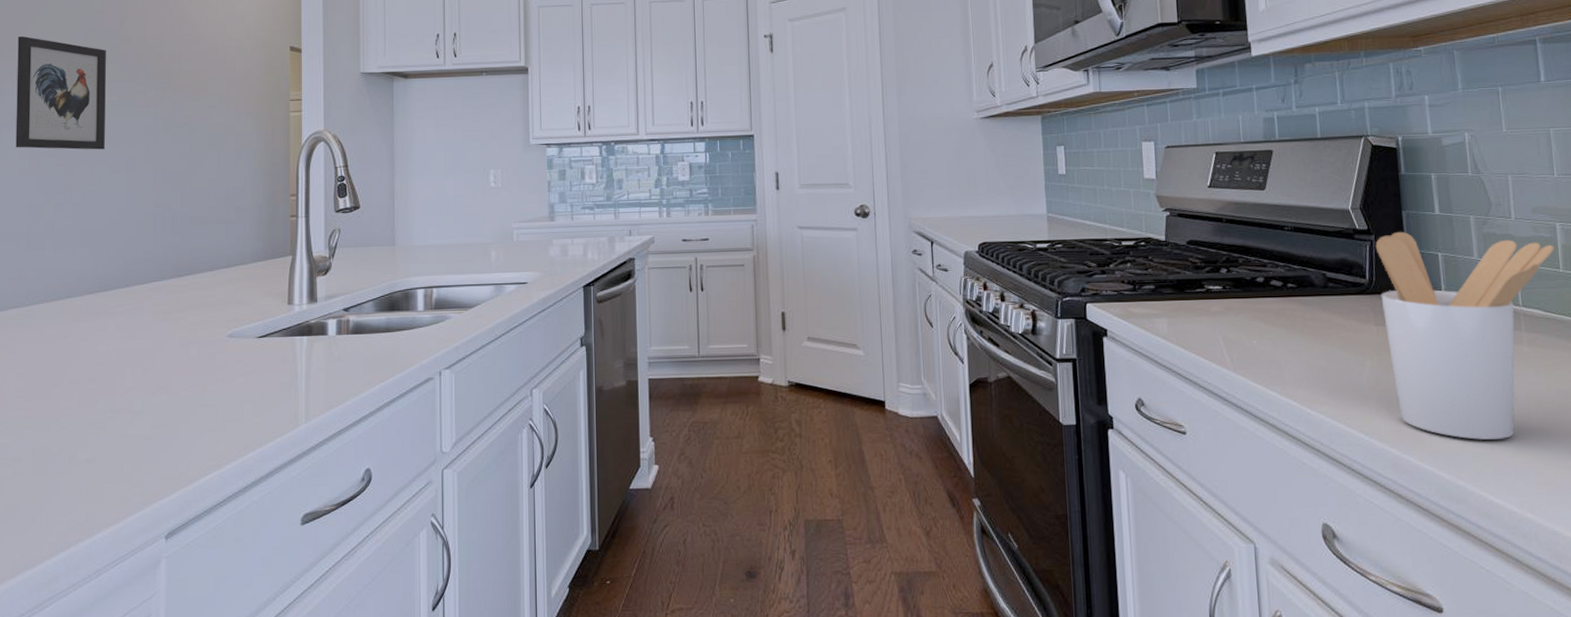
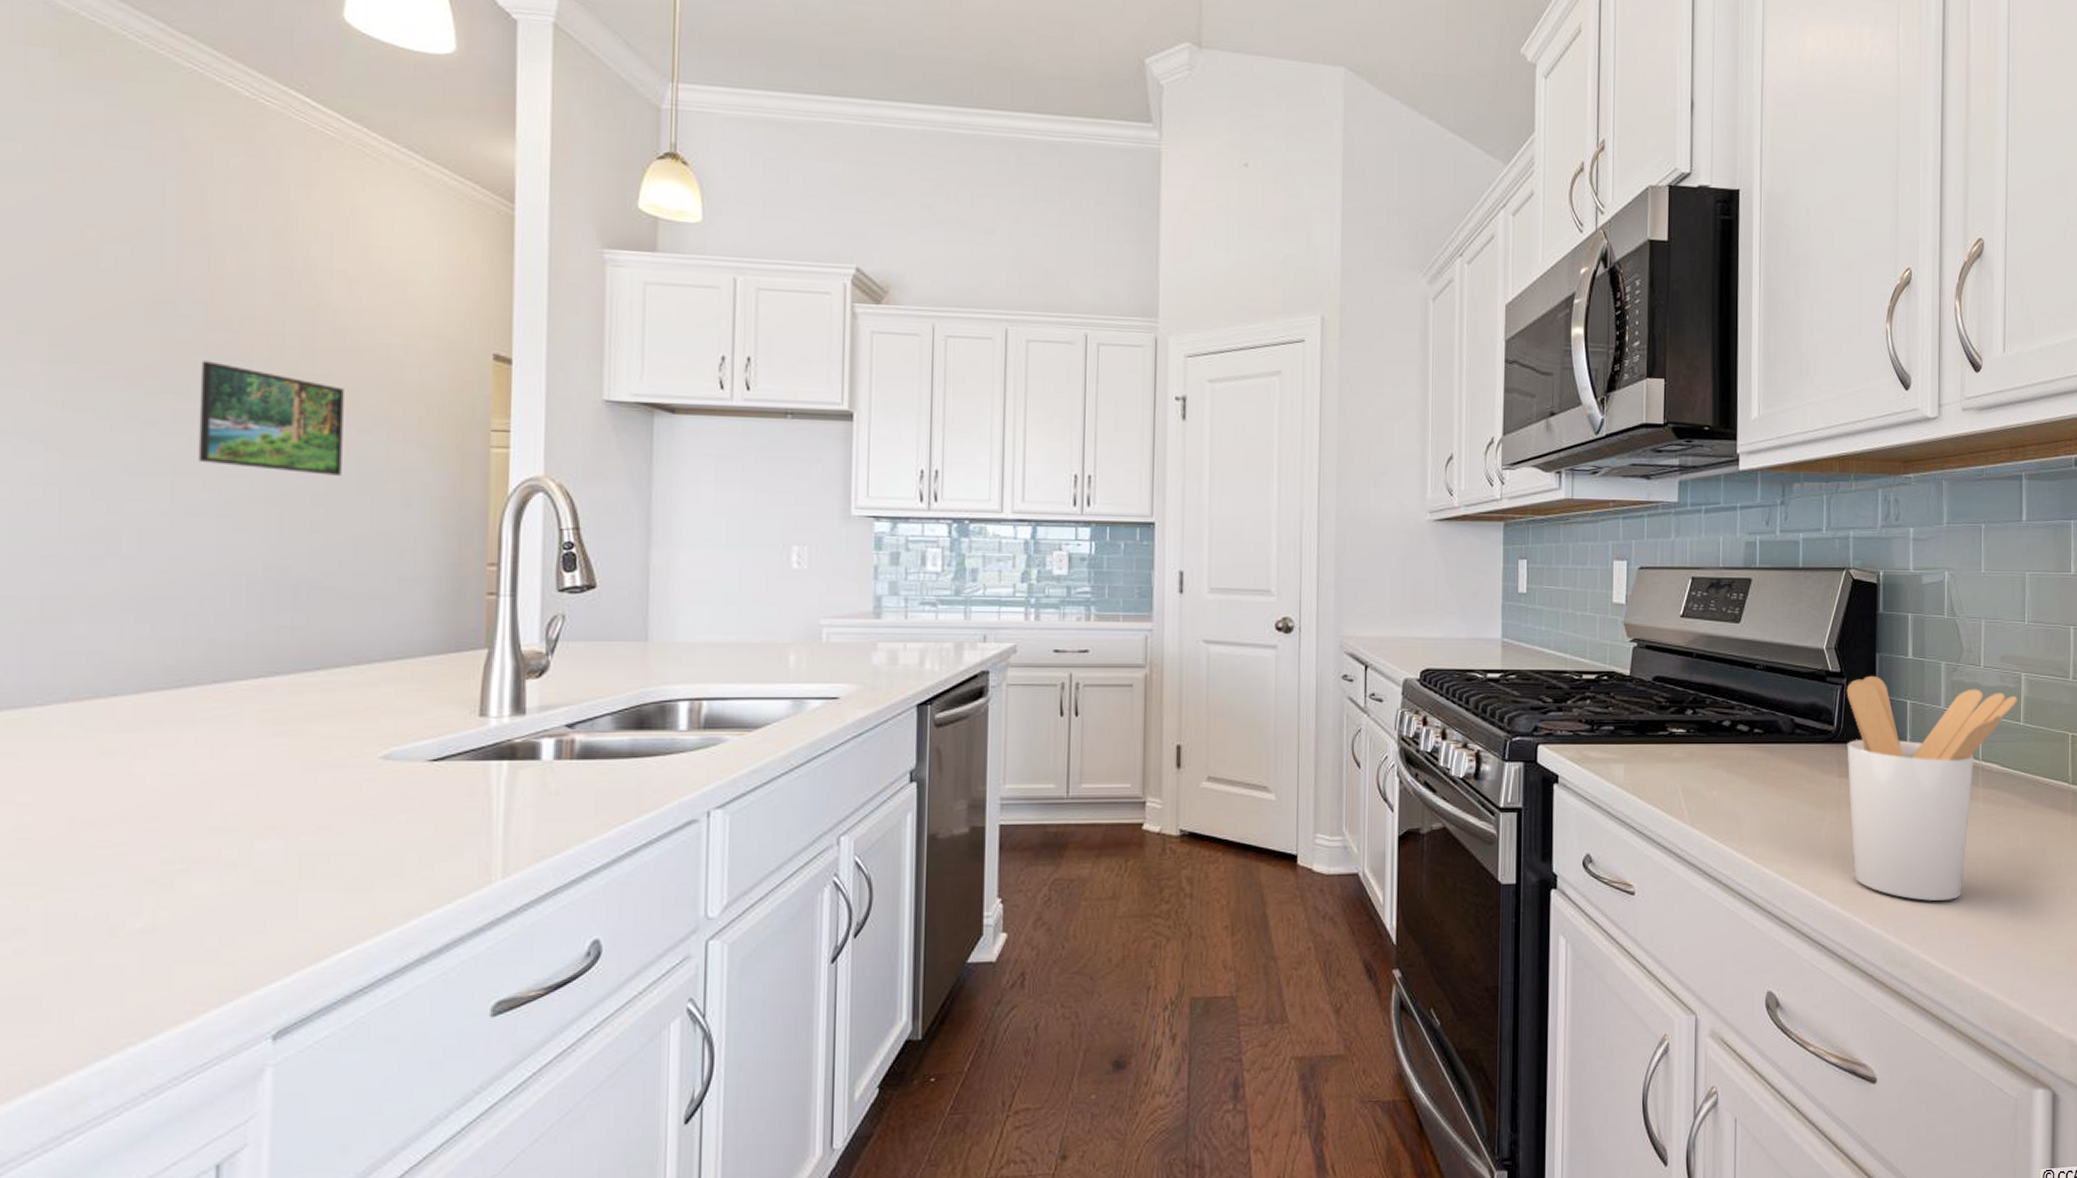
wall art: present [15,36,106,150] -> none [19,300,184,481]
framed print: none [115,67,200,139] -> present [198,361,344,476]

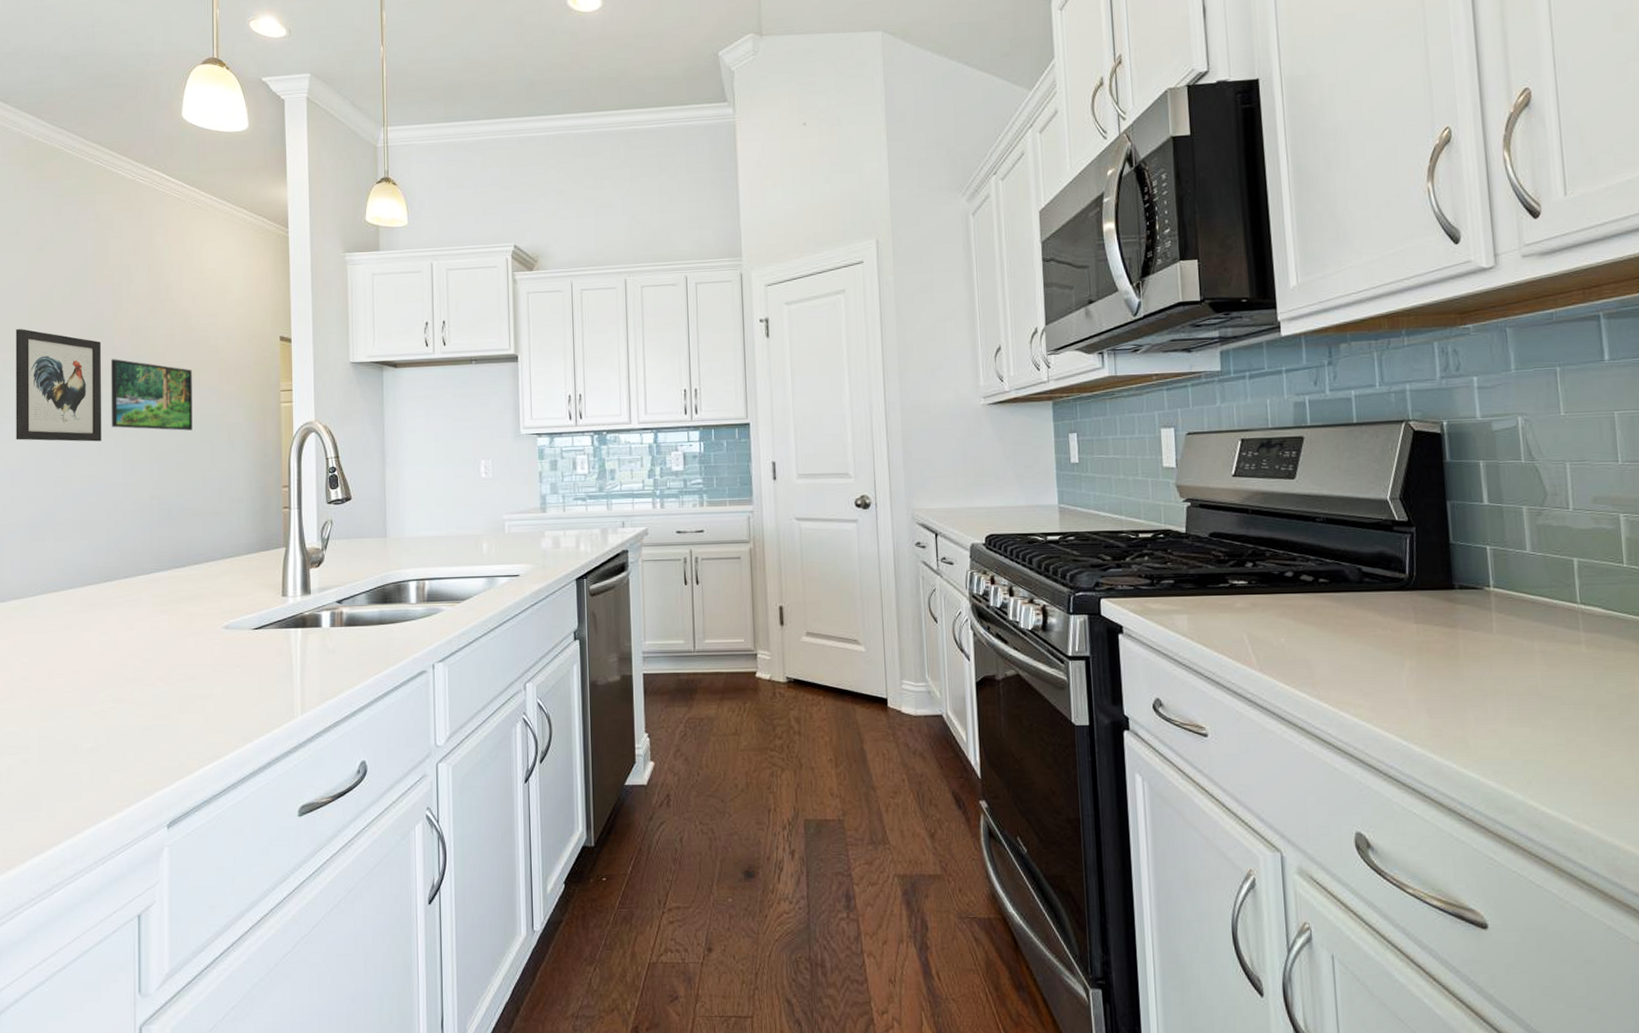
wall art: none [19,300,184,481] -> present [15,329,101,442]
utensil holder: present [1846,675,2018,901] -> none [1416,523,1618,746]

